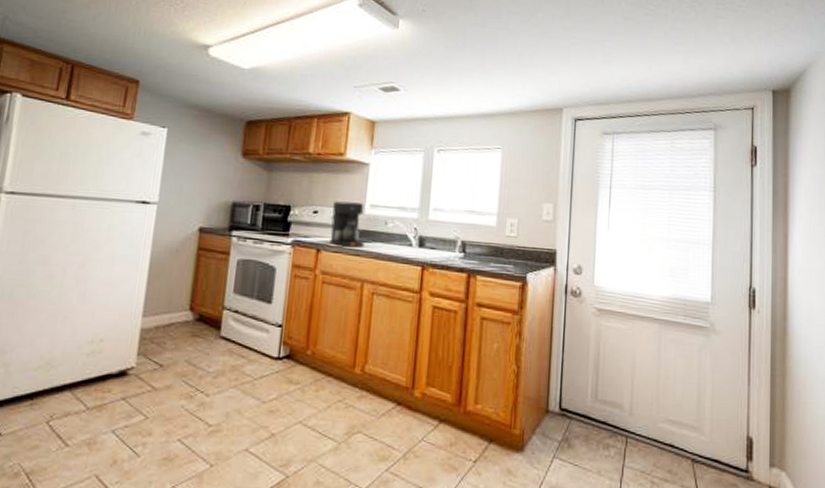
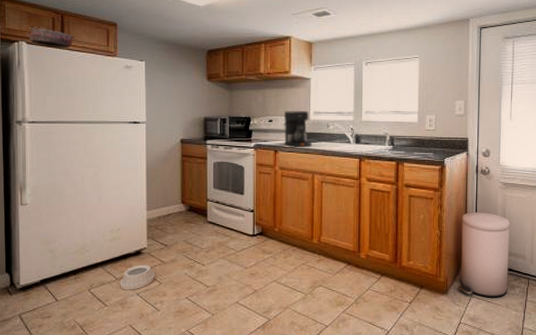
decorative basket: none [24,76,84,105] -> present [27,27,75,48]
pet bowl: none [90,389,140,426] -> present [120,264,154,290]
pedal bin: none [536,344,605,461] -> present [457,212,510,298]

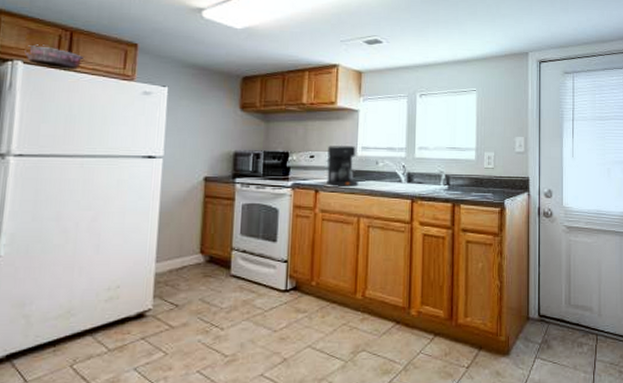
pet bowl: present [120,264,154,290] -> none [112,330,159,364]
pedal bin: present [457,212,510,298] -> none [520,260,575,359]

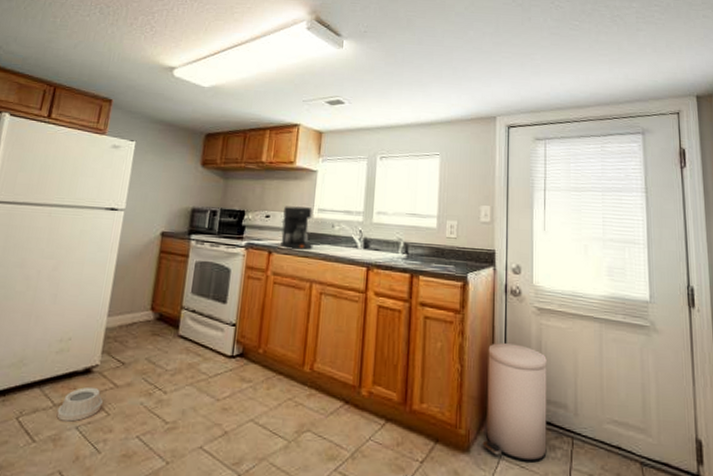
decorative basket: present [24,44,84,69] -> none [12,98,63,122]
pet bowl: none [112,330,159,364] -> present [56,386,103,422]
pedal bin: none [520,260,575,359] -> present [482,343,547,463]

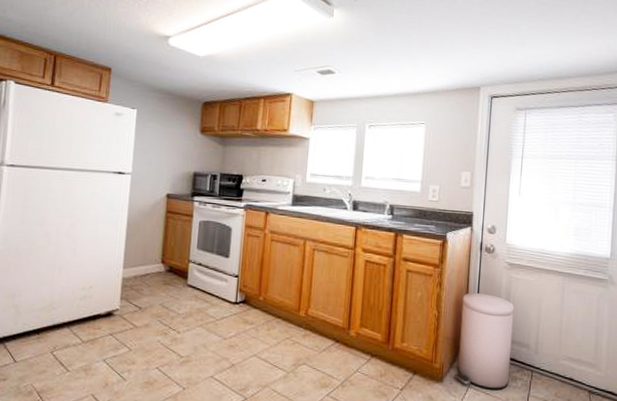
pet bowl: present [56,386,103,422] -> none [85,327,124,356]
coffee maker: present [280,205,313,250] -> none [276,170,307,211]

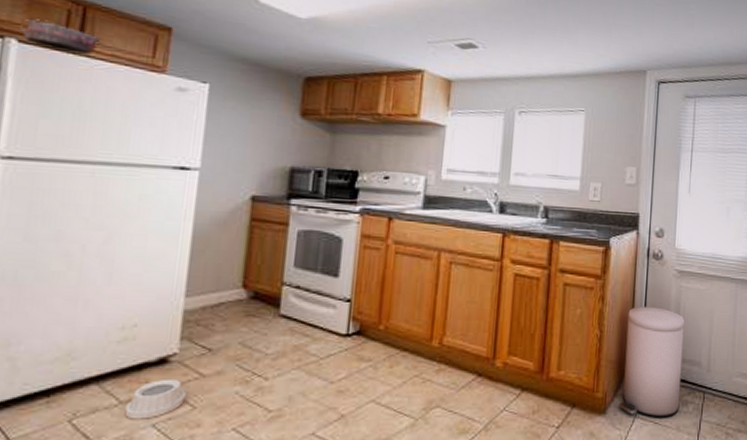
decorative basket: none [16,66,66,90] -> present [20,19,101,54]
pet bowl: none [85,327,124,356] -> present [124,378,186,420]

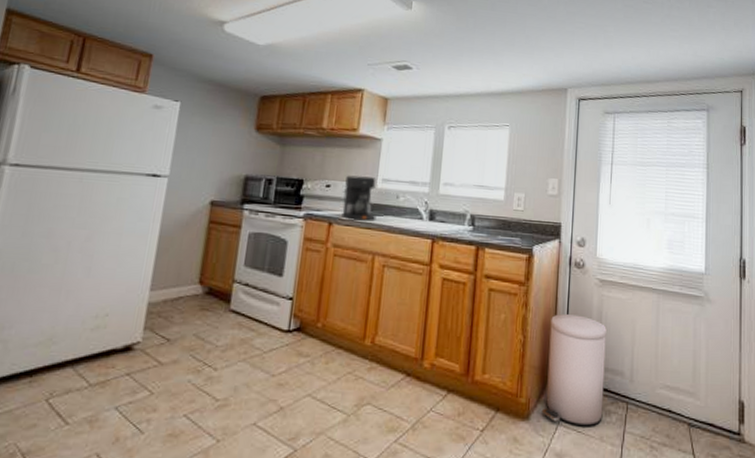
decorative basket: present [20,19,101,54] -> none [32,48,95,78]
pet bowl: present [124,378,186,420] -> none [92,365,145,402]
coffee maker: none [403,165,442,216] -> present [341,175,377,222]

